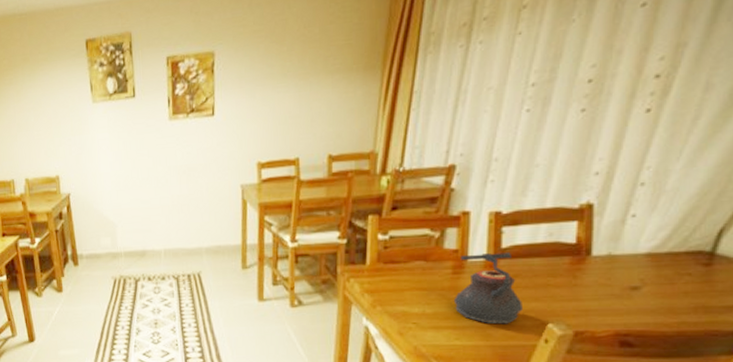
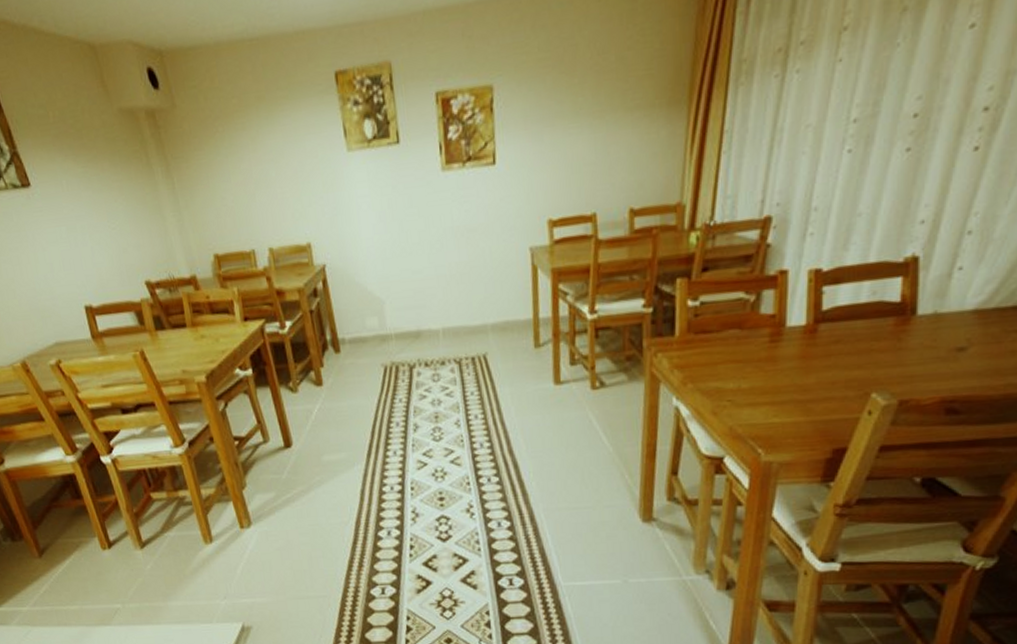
teapot: present [453,252,522,324] -> none [771,315,845,397]

